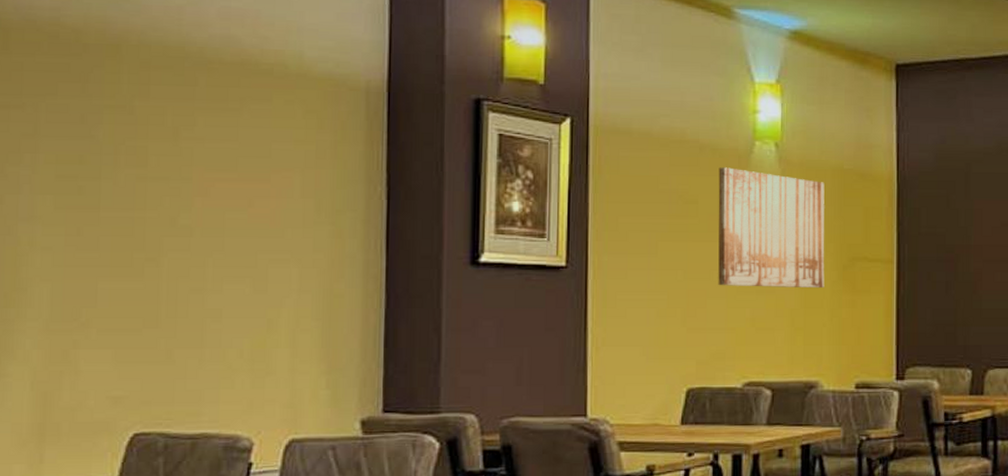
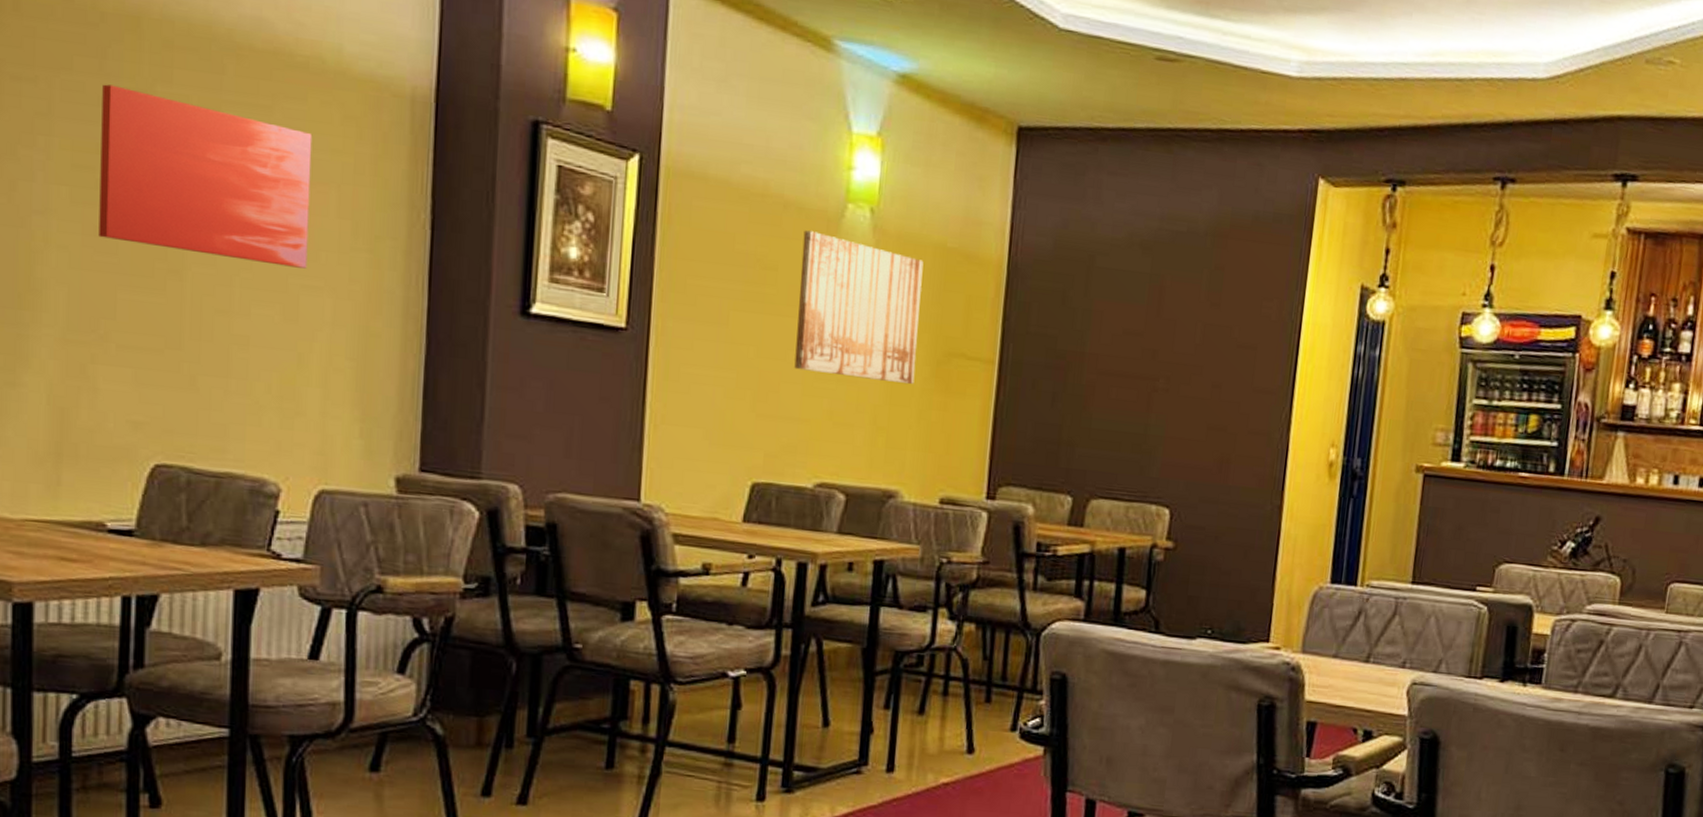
wall art: none [81,104,278,245] -> present [98,84,313,269]

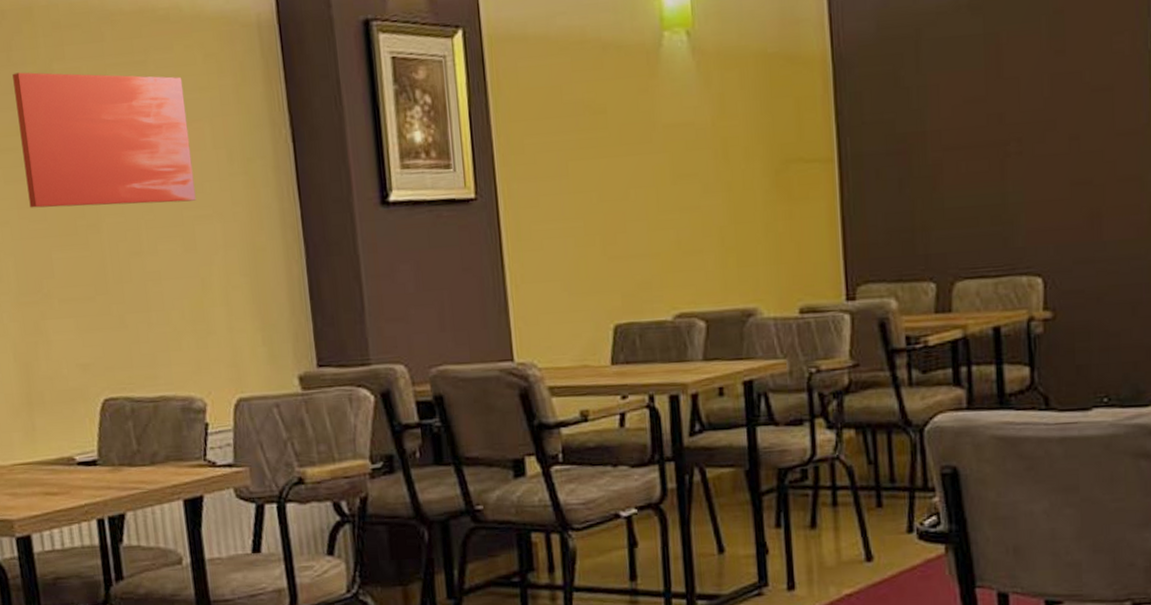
wall art: present [794,230,924,385] -> none [625,66,756,206]

